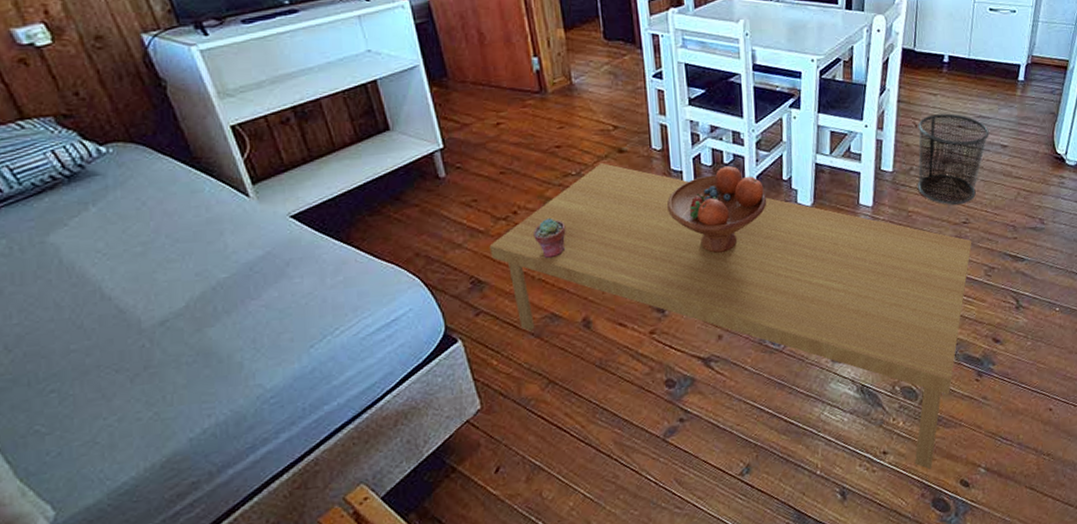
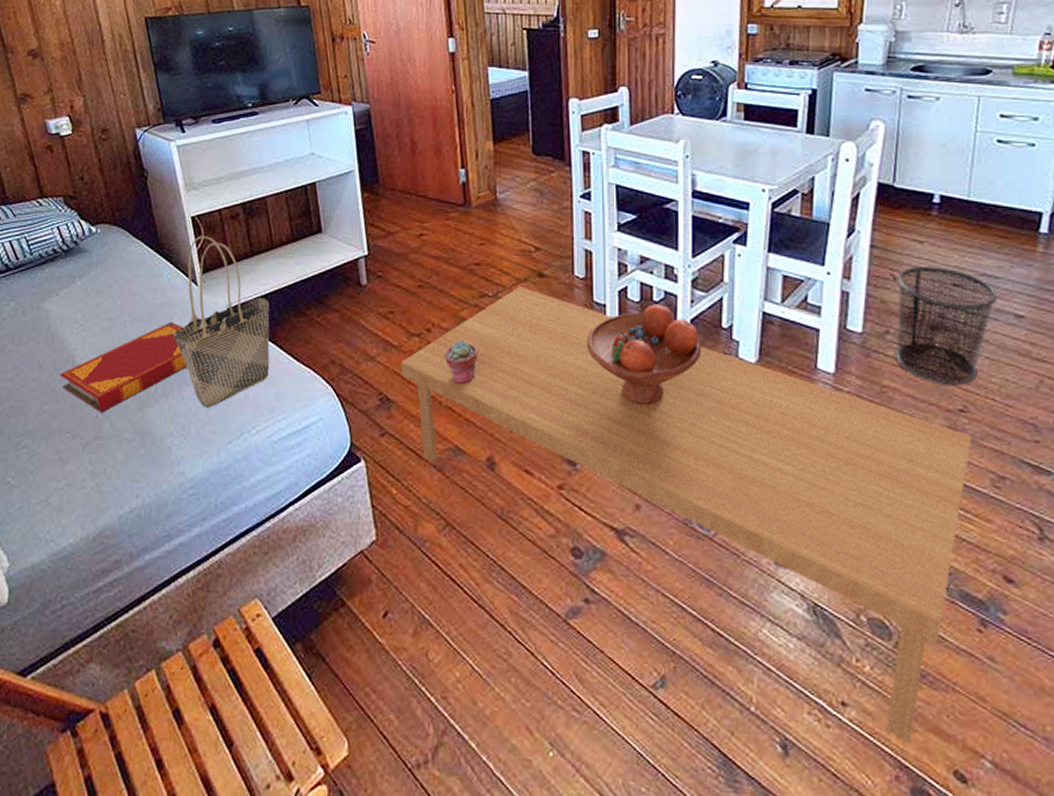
hardback book: none [85,237,250,341] -> present [59,321,188,412]
tote bag: none [226,144,348,318] -> present [172,236,270,407]

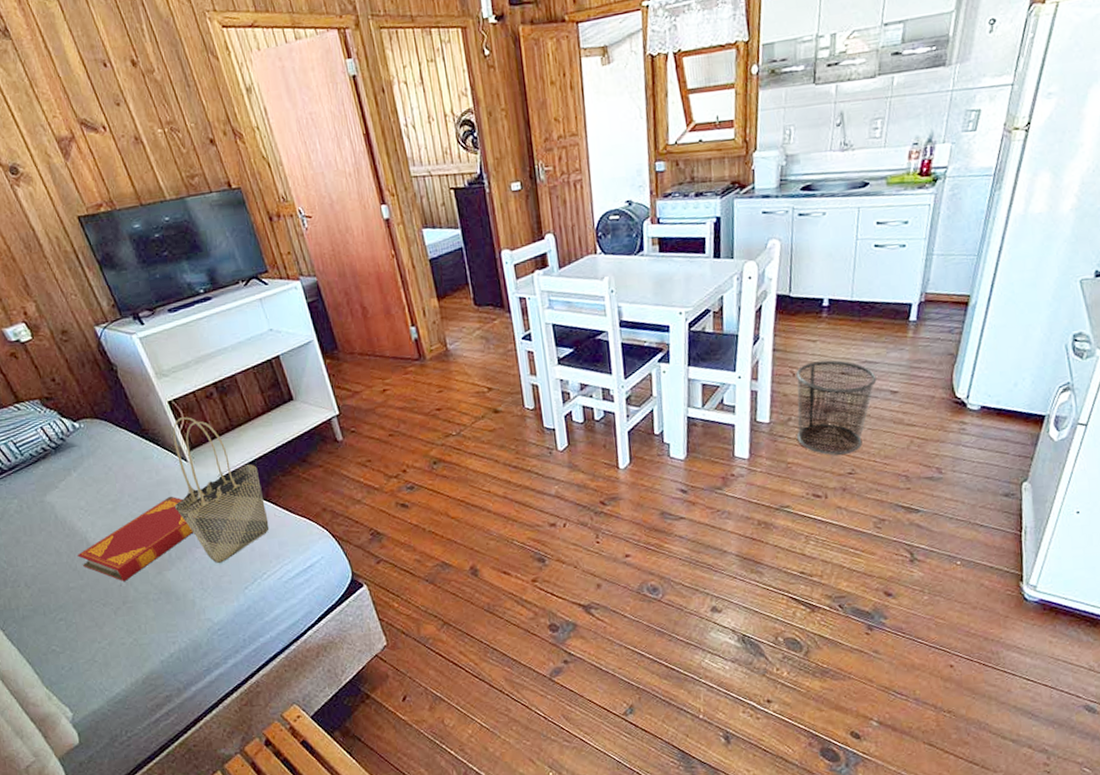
coffee table: present [400,287,973,743] -> none [384,423,859,720]
potted succulent: present [445,339,478,385] -> none [422,475,451,513]
fruit bowl: present [586,303,702,405] -> none [541,421,640,507]

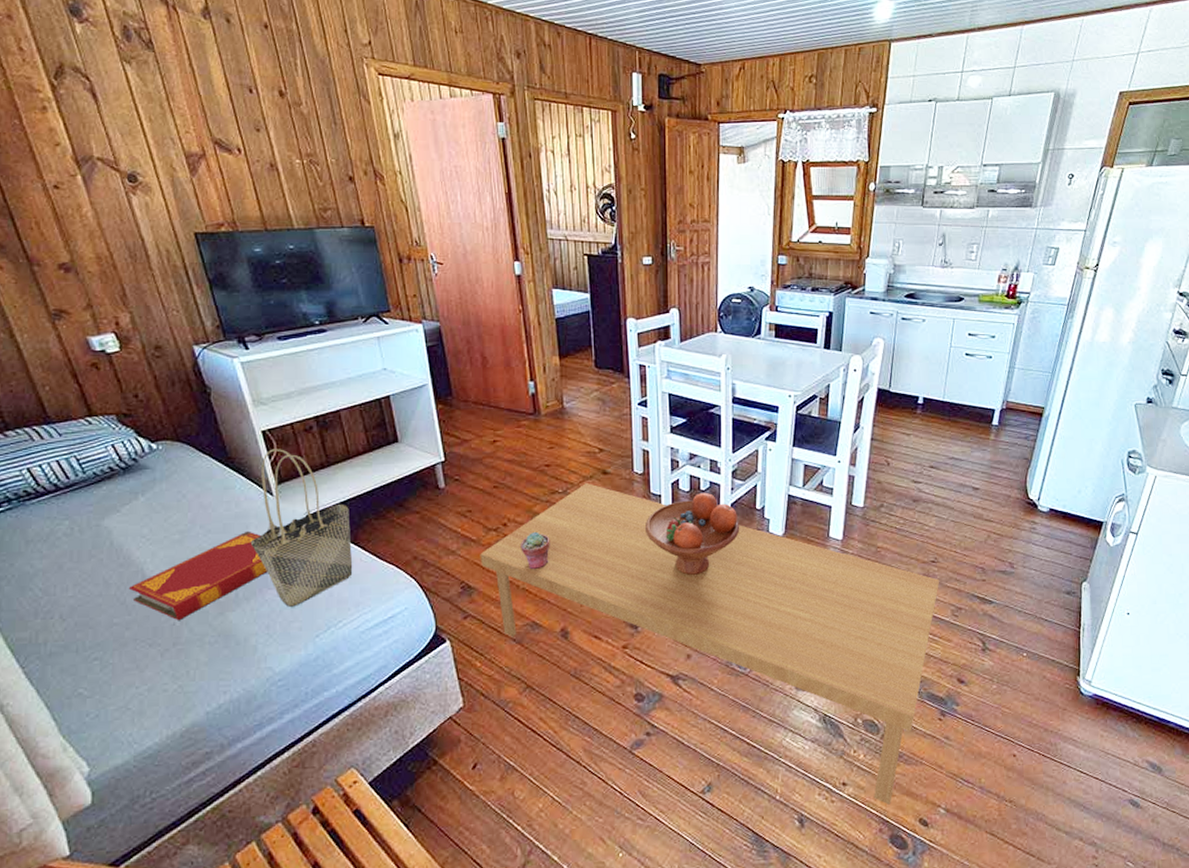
coffee table: none [384,423,859,720] -> present [480,483,940,805]
potted succulent: none [422,475,451,513] -> present [521,531,550,570]
fruit bowl: none [541,421,640,507] -> present [644,492,740,575]
waste bin: present [796,360,877,456] -> none [887,453,961,544]

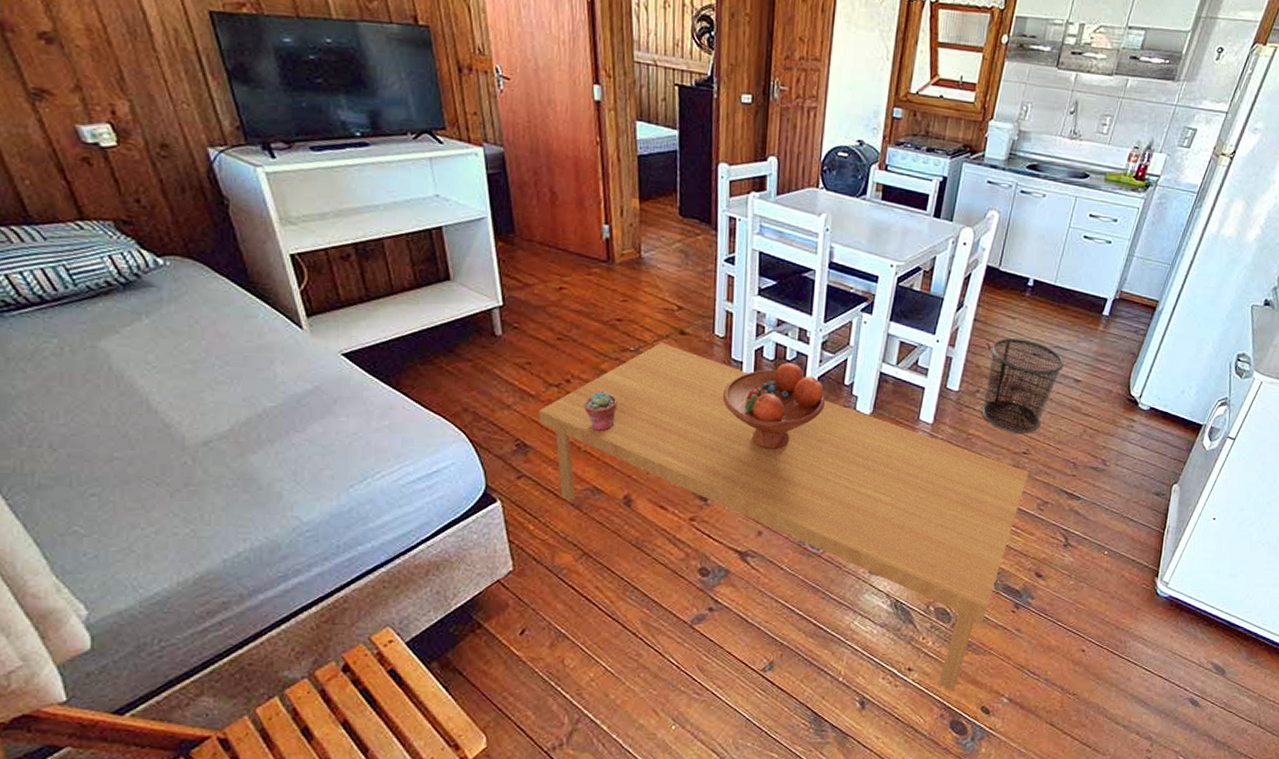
hardback book: present [128,531,268,620] -> none [130,366,296,459]
tote bag: present [250,449,353,607] -> none [275,276,394,453]
waste bin: none [887,453,961,544] -> present [981,338,1064,435]

